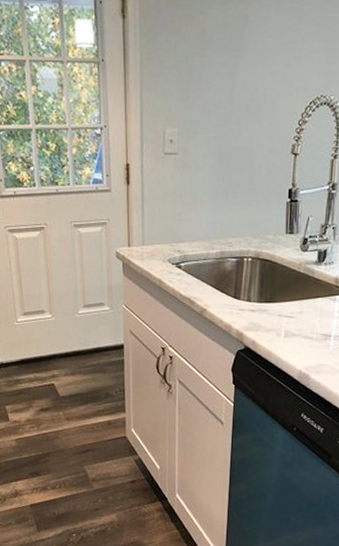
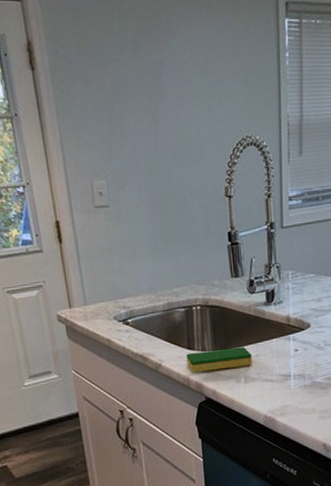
dish sponge: none [231,301,295,322] -> present [186,346,252,373]

